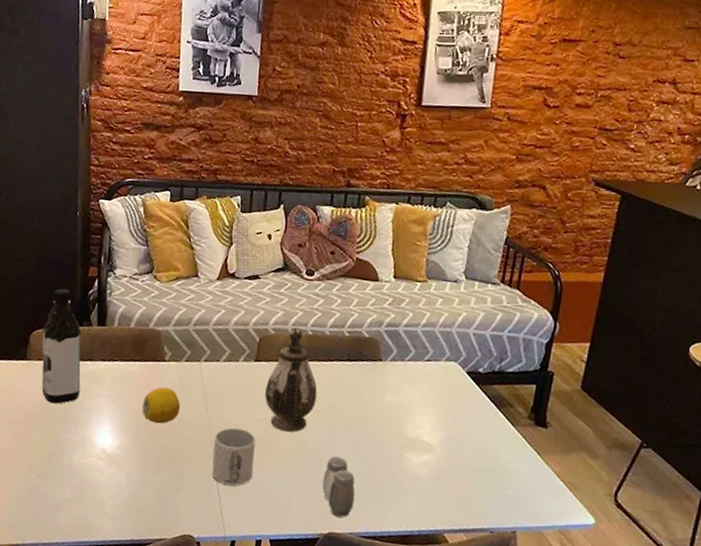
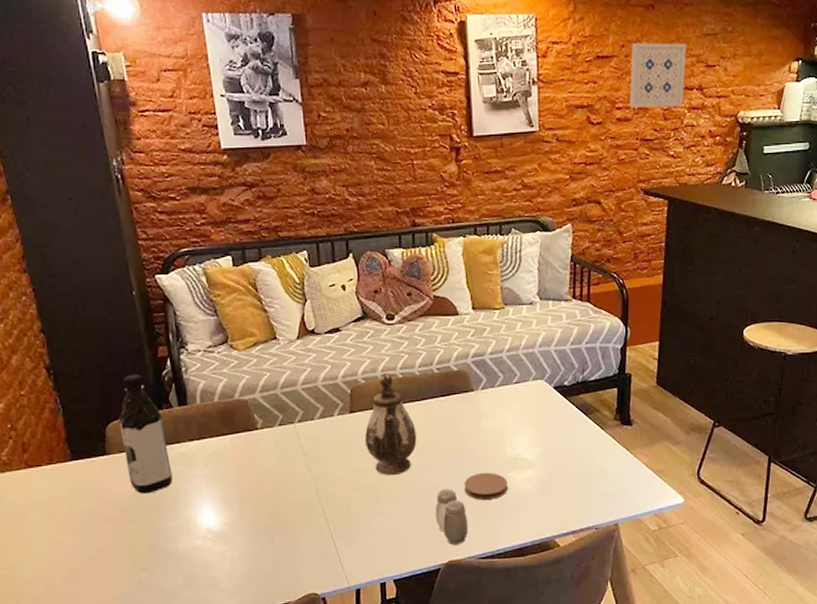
fruit: present [142,387,181,424] -> none [242,455,282,493]
mug: present [211,428,256,486] -> none [322,481,367,538]
coaster: none [356,446,403,478] -> present [464,472,508,500]
wall art: none [591,30,665,100] -> present [629,43,687,108]

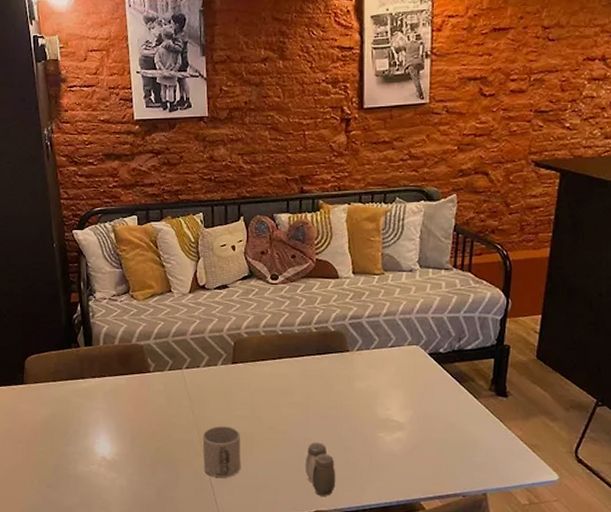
water bottle: present [118,374,172,494] -> none [35,315,76,421]
mug: none [322,481,367,538] -> present [202,426,241,478]
teapot: present [365,372,417,475] -> none [245,328,292,424]
coaster: present [464,472,508,500] -> none [334,430,377,457]
wall art: present [629,43,687,108] -> none [525,13,591,79]

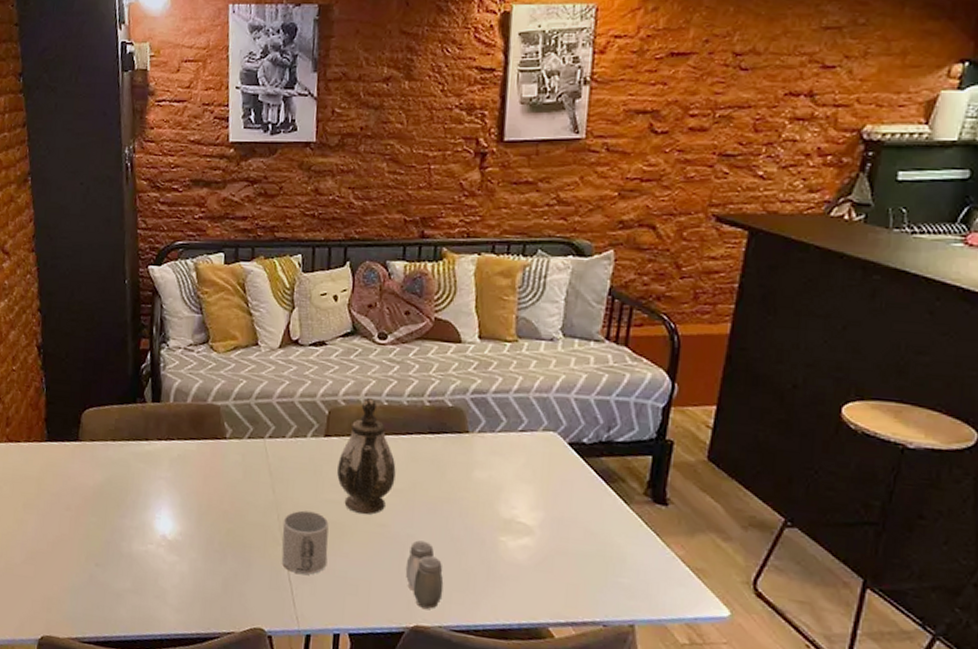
teapot: none [245,328,292,424] -> present [337,397,396,515]

